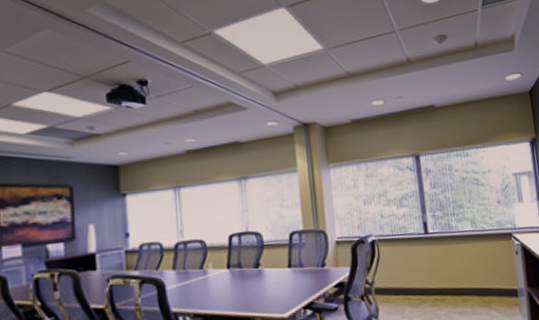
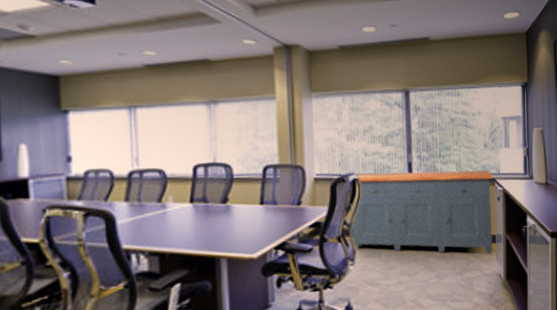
sideboard: none [371,225,516,309] -> present [350,170,494,255]

